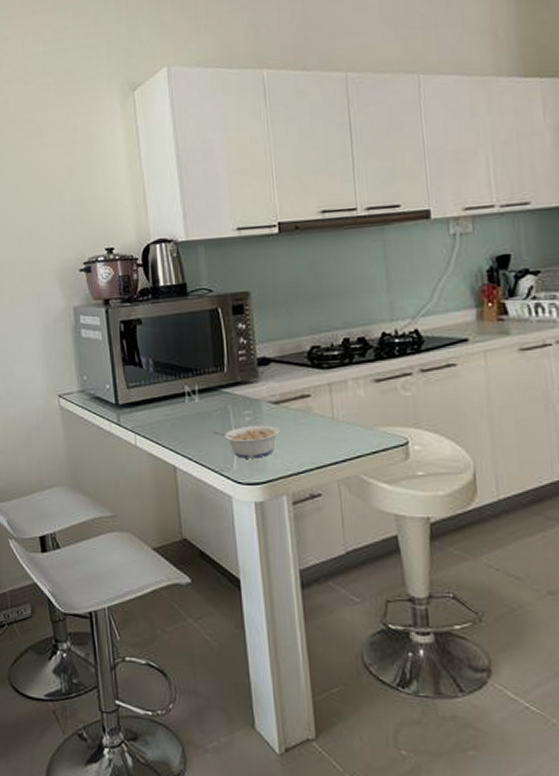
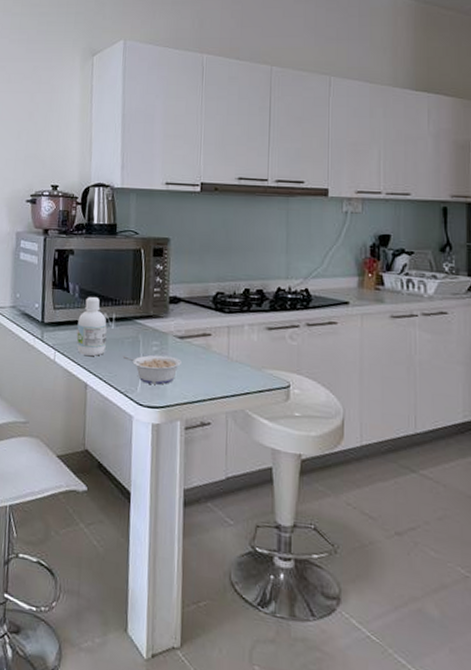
bottle: none [156,368,192,436] -> present [76,296,107,357]

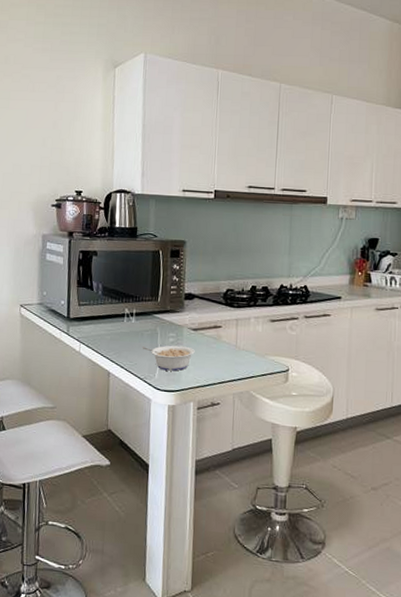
bottle: present [76,296,107,357] -> none [100,293,128,348]

